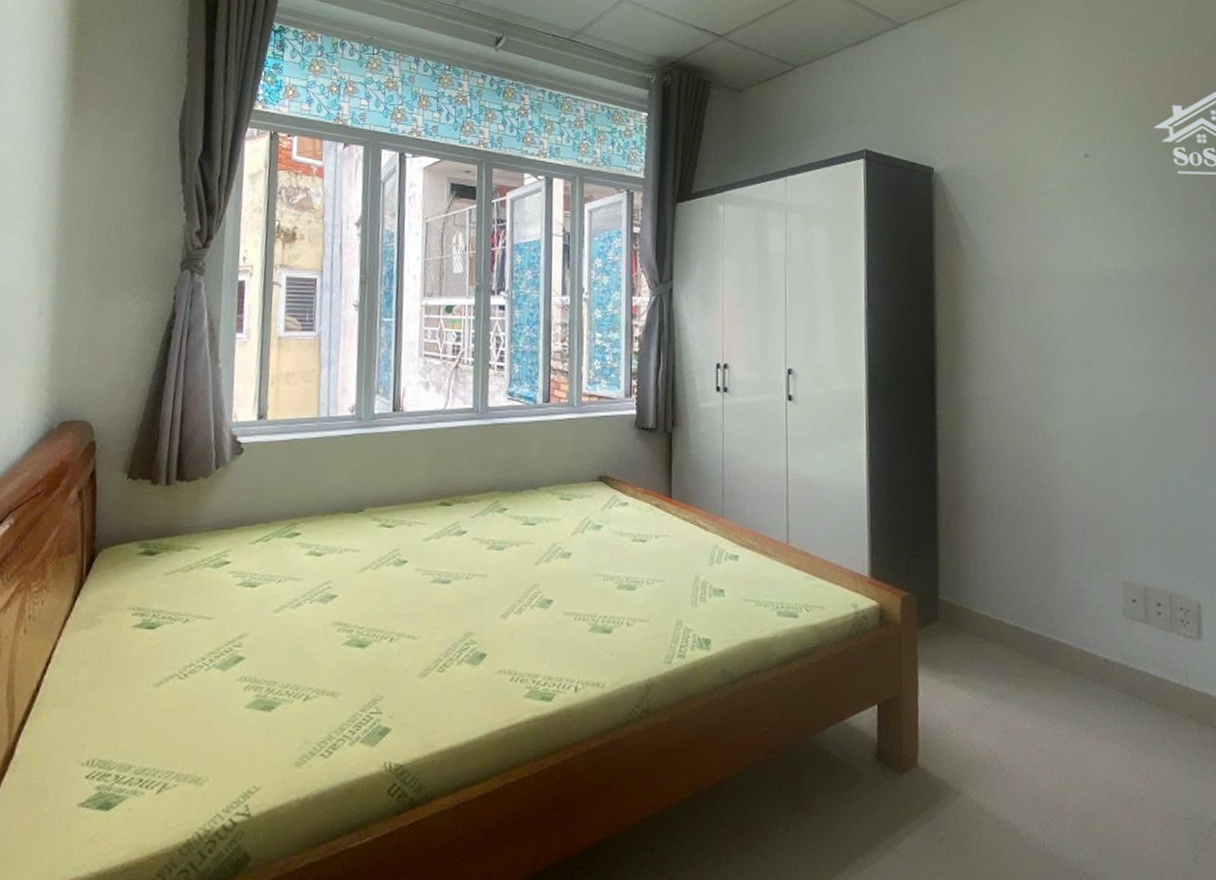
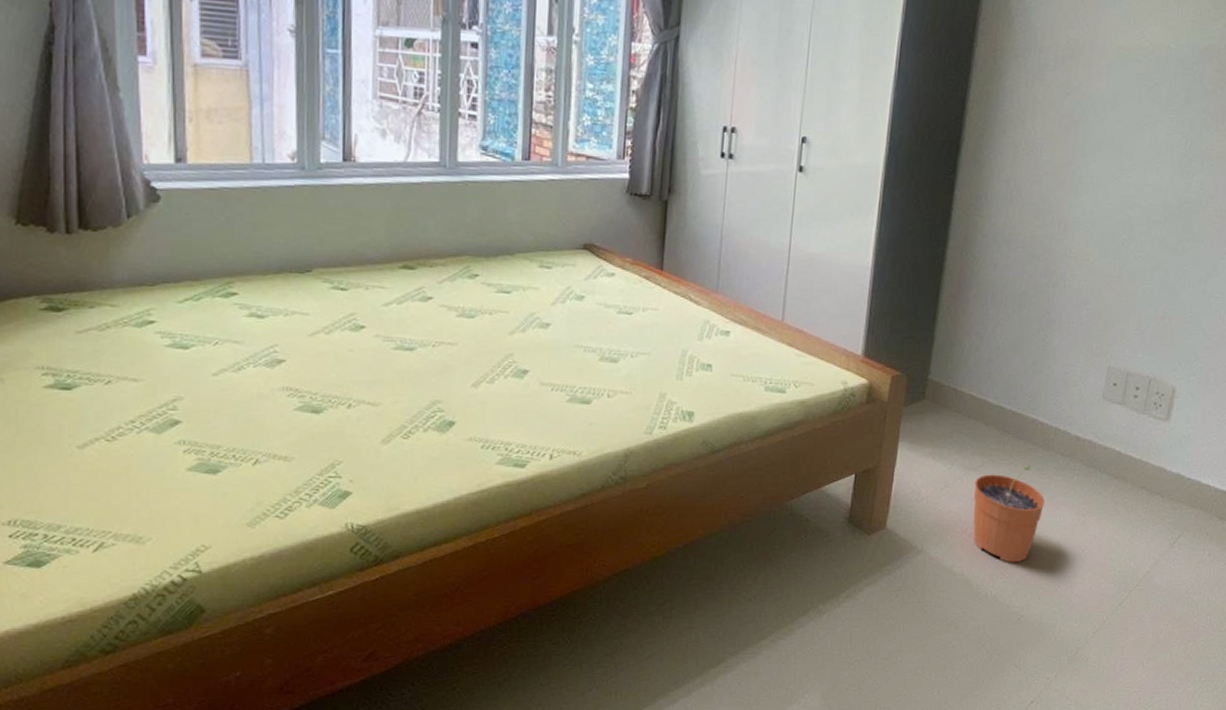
plant pot: none [1004,692,1084,808] -> present [973,465,1045,563]

